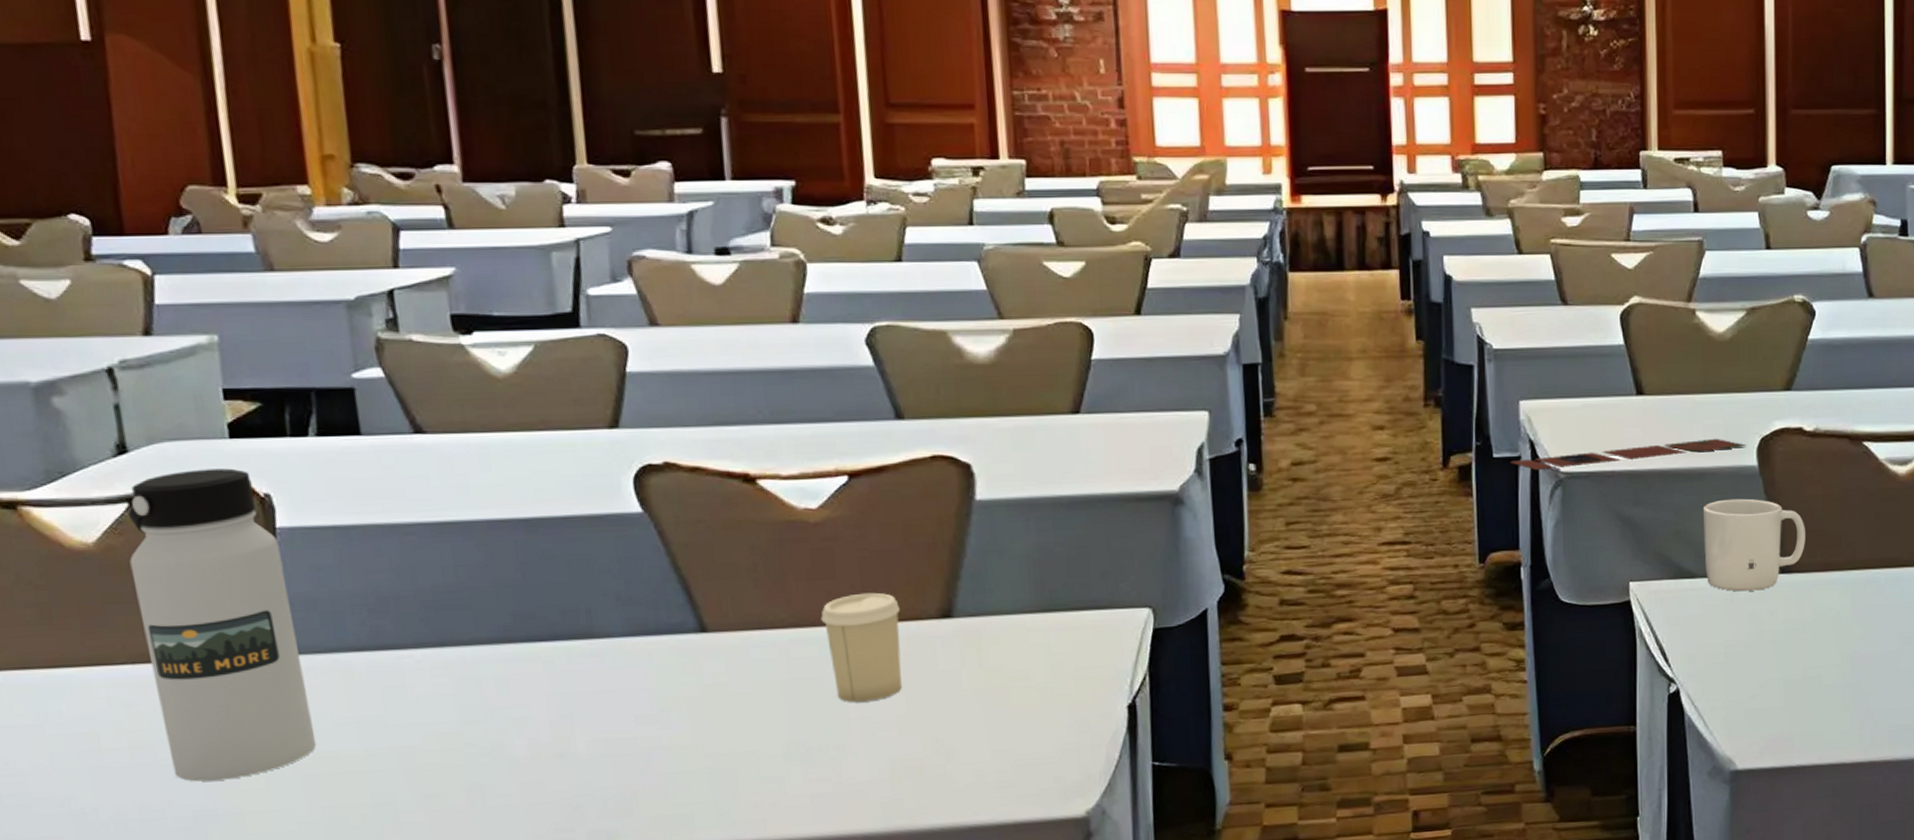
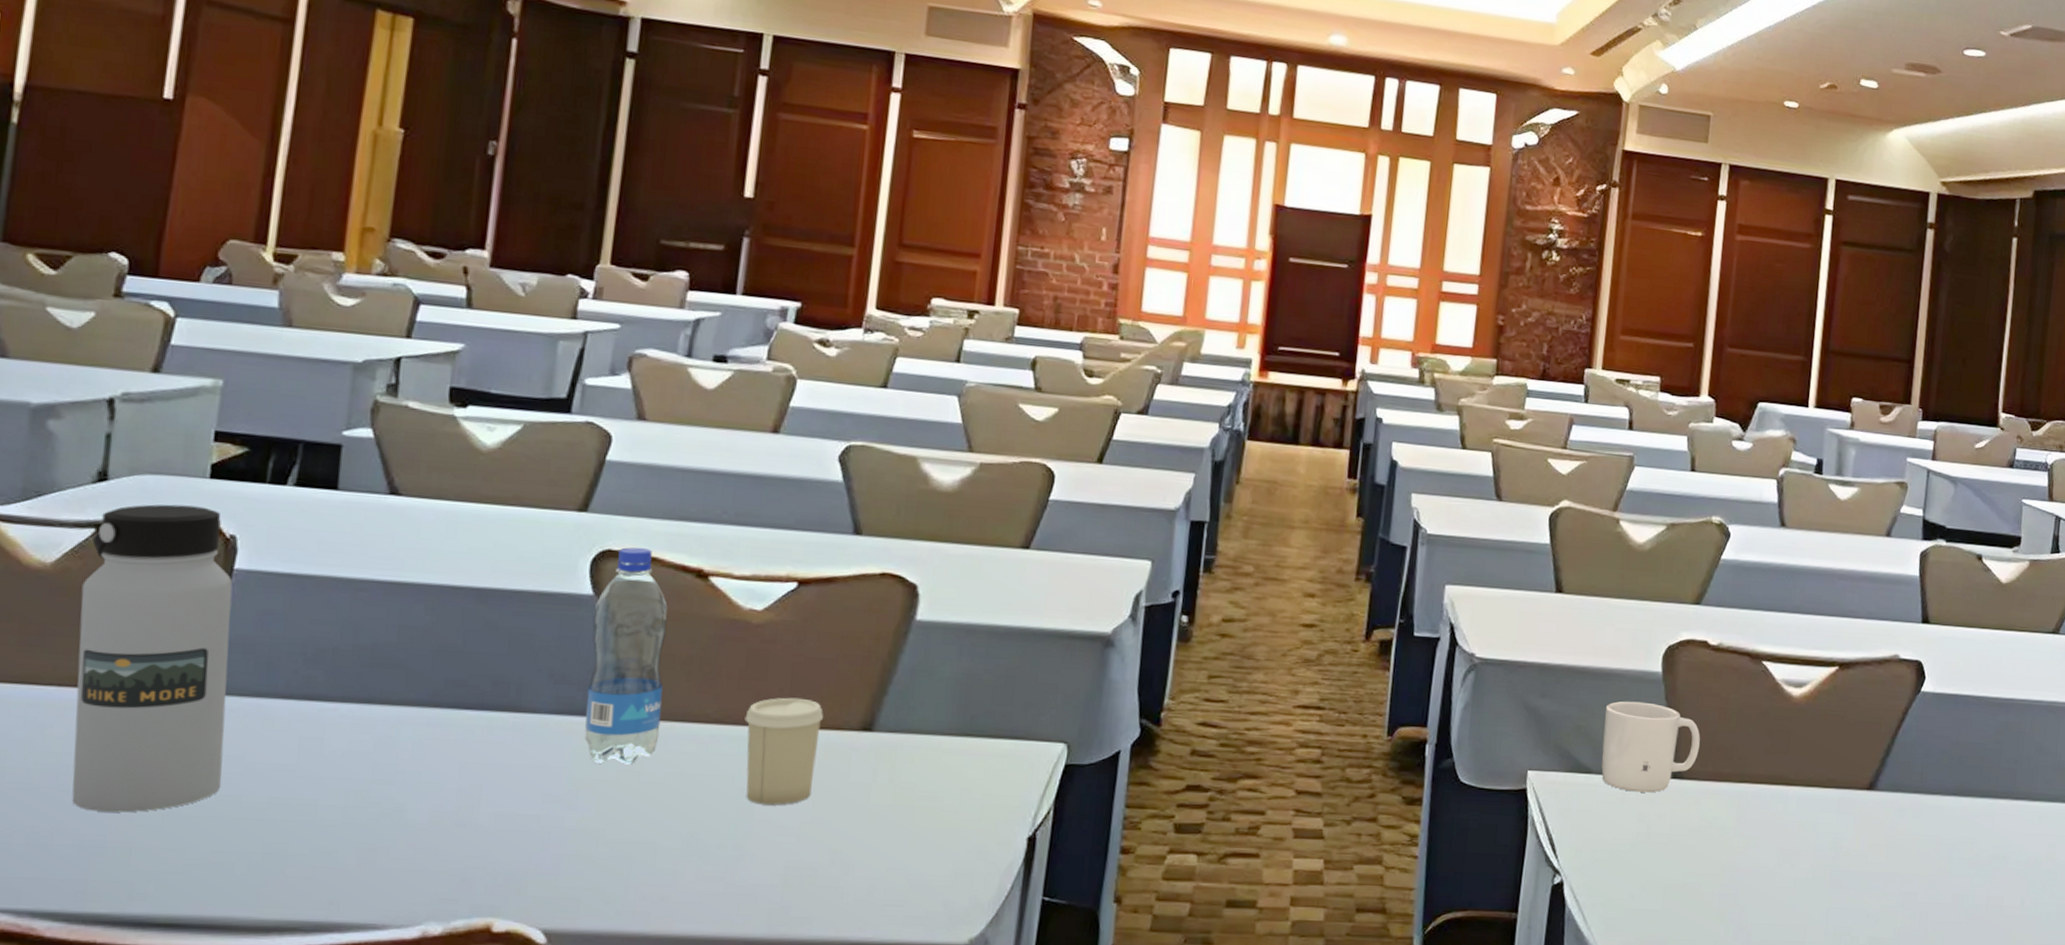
bottle: none [646,458,739,680] -> present [584,547,668,765]
papers: present [1510,438,1747,471] -> none [1429,641,1654,654]

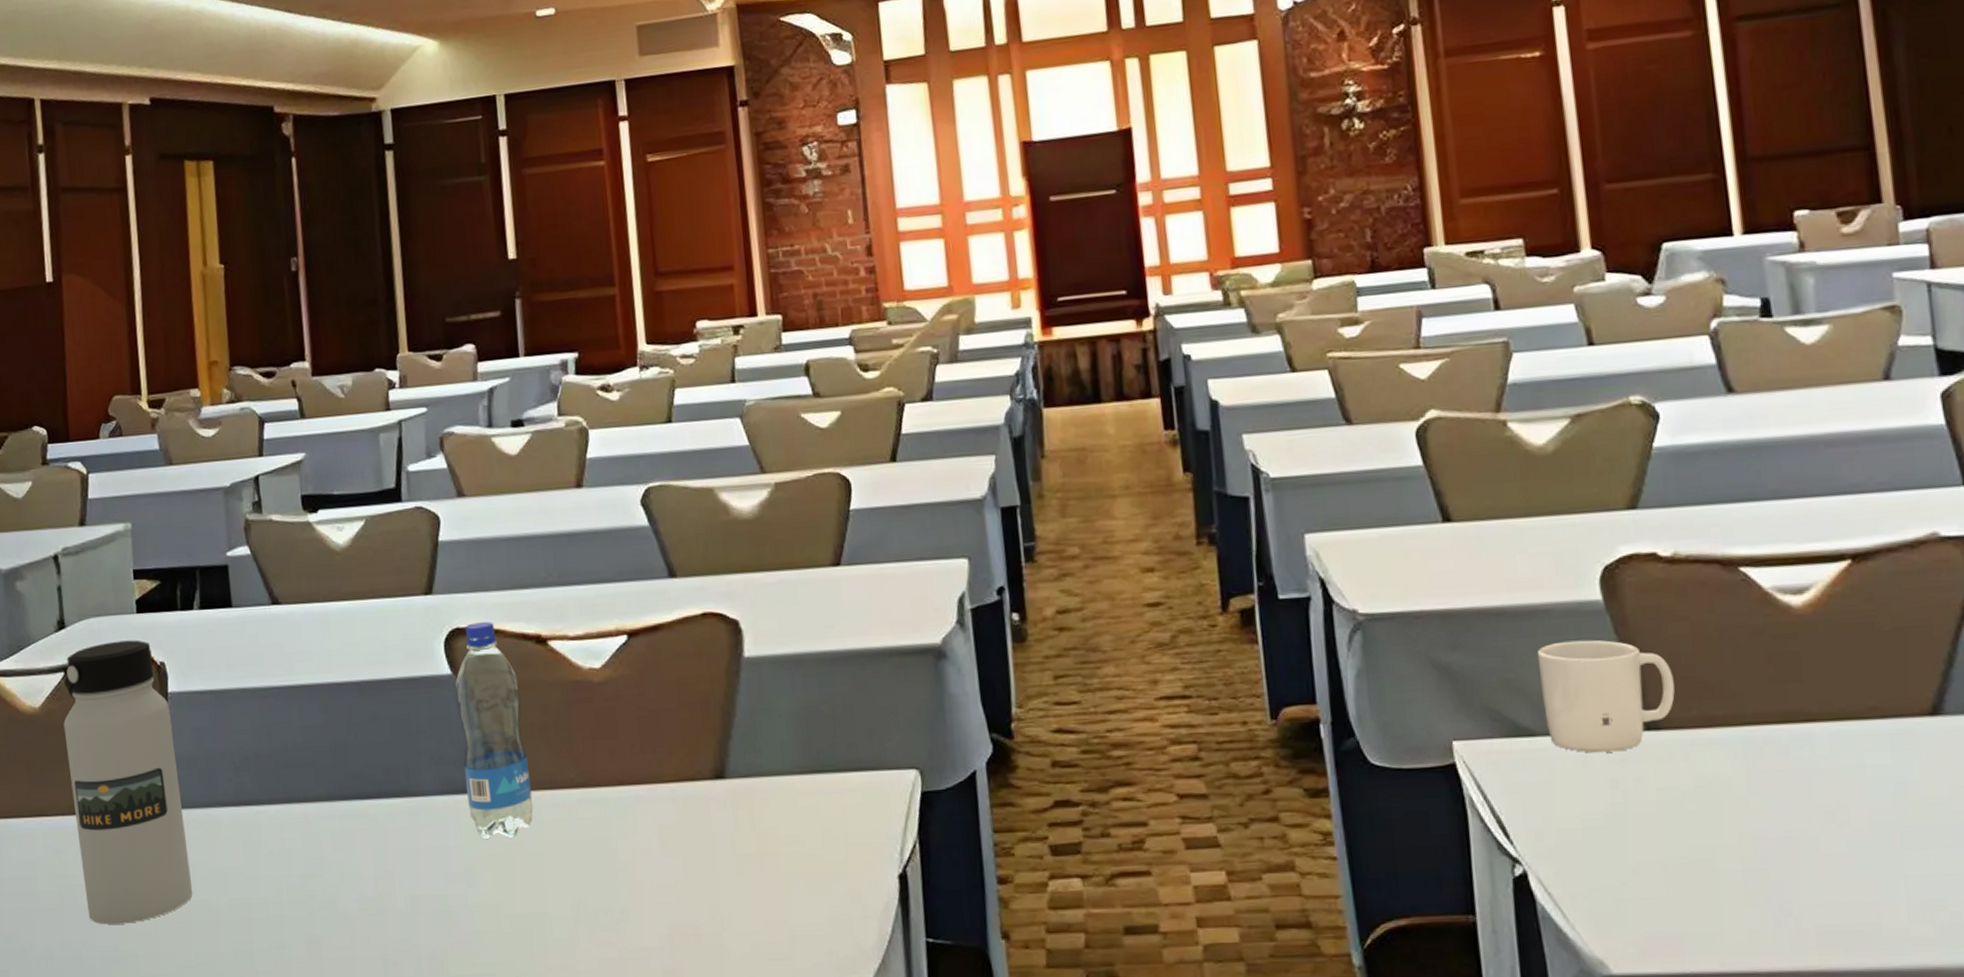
cup: present [745,697,824,805] -> none [605,752,680,865]

